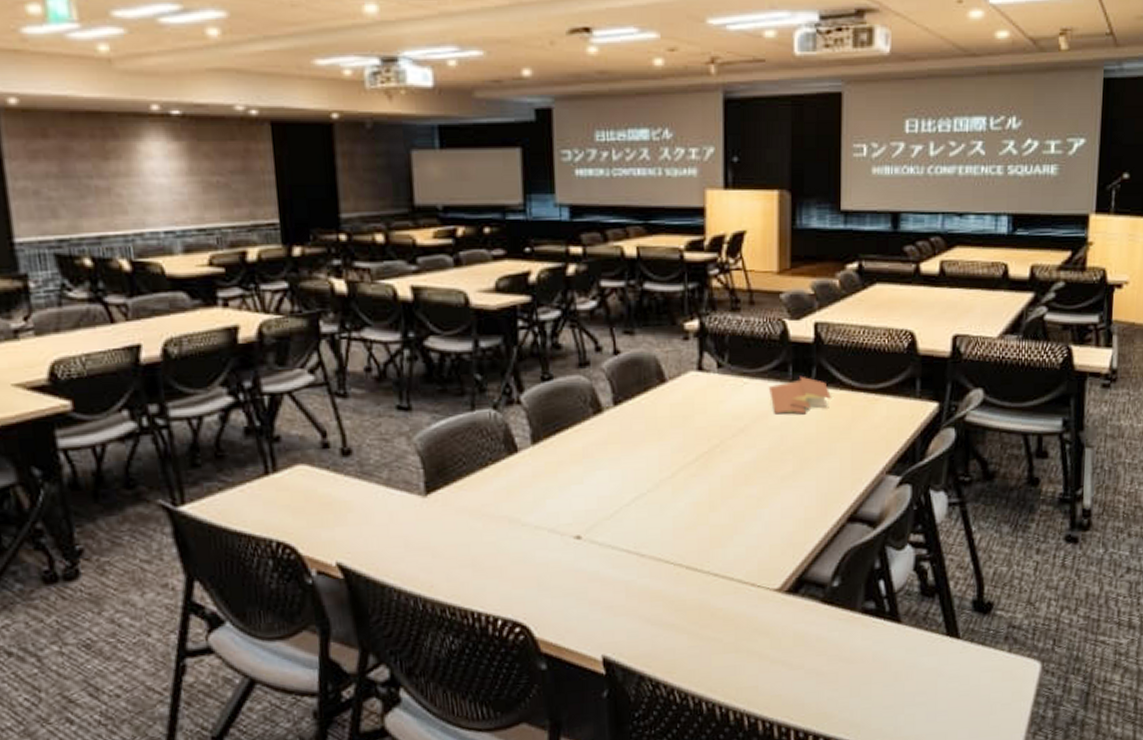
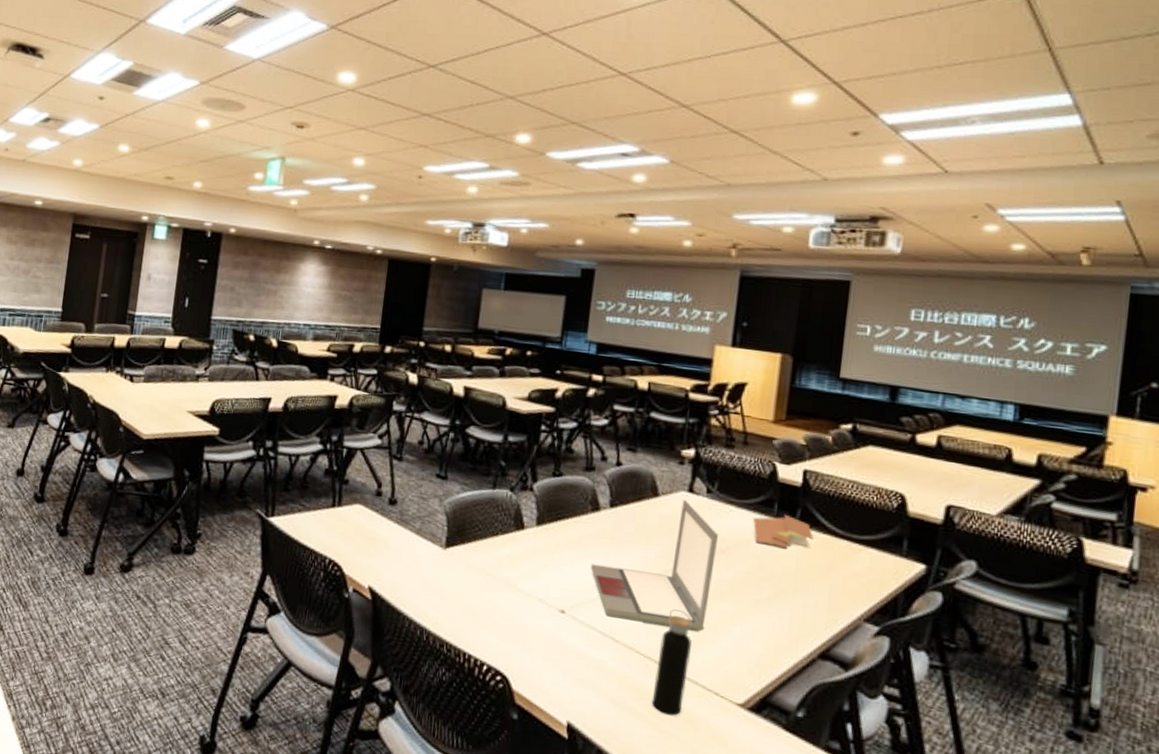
laptop: none [602,381,735,531] -> present [591,500,718,632]
water bottle: none [688,505,723,620] -> present [651,609,692,715]

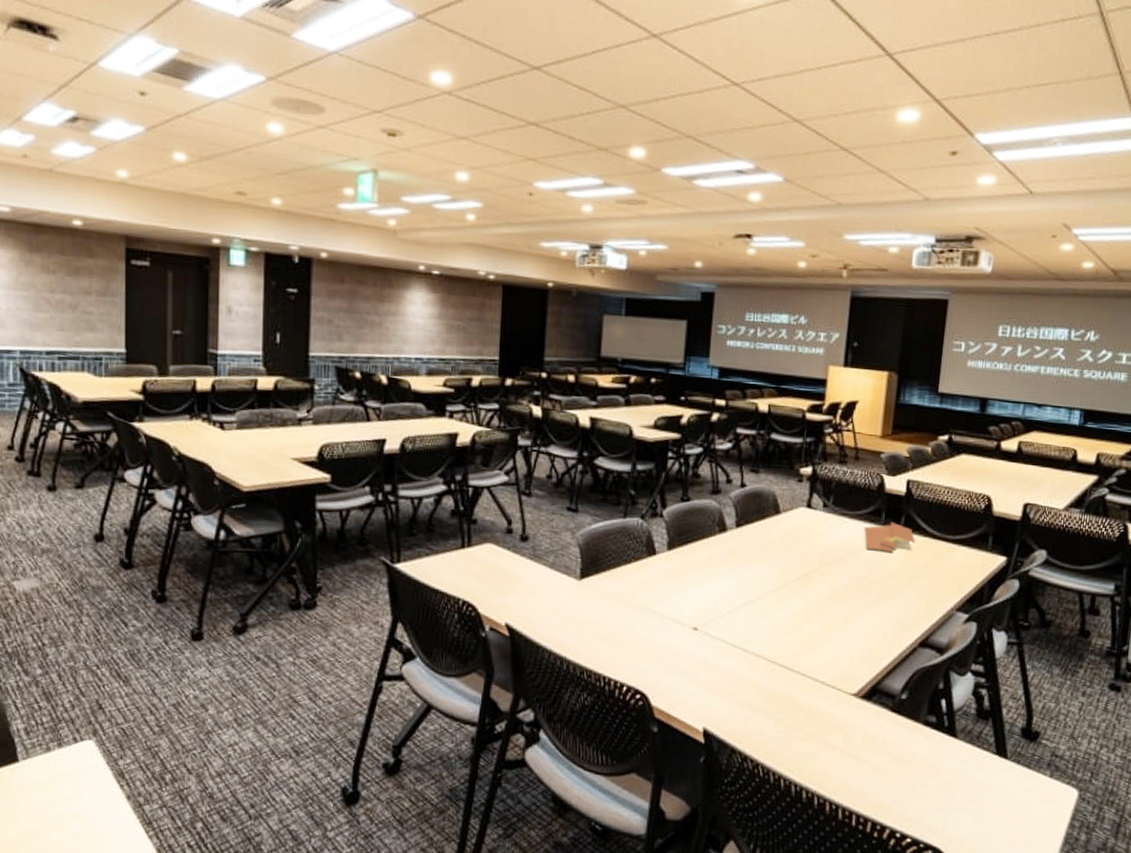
laptop: present [591,500,718,632] -> none [720,515,834,634]
water bottle: present [651,609,692,715] -> none [778,616,812,711]

